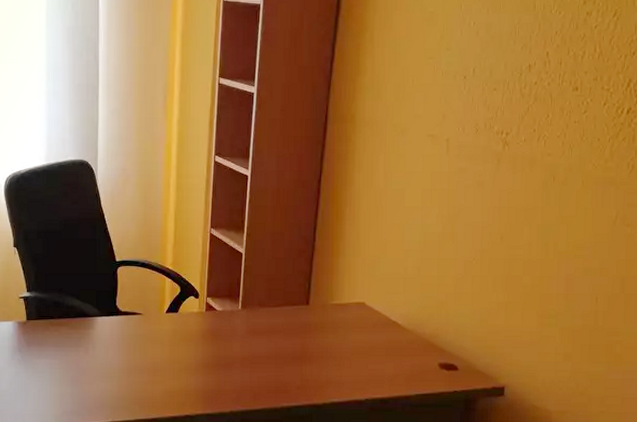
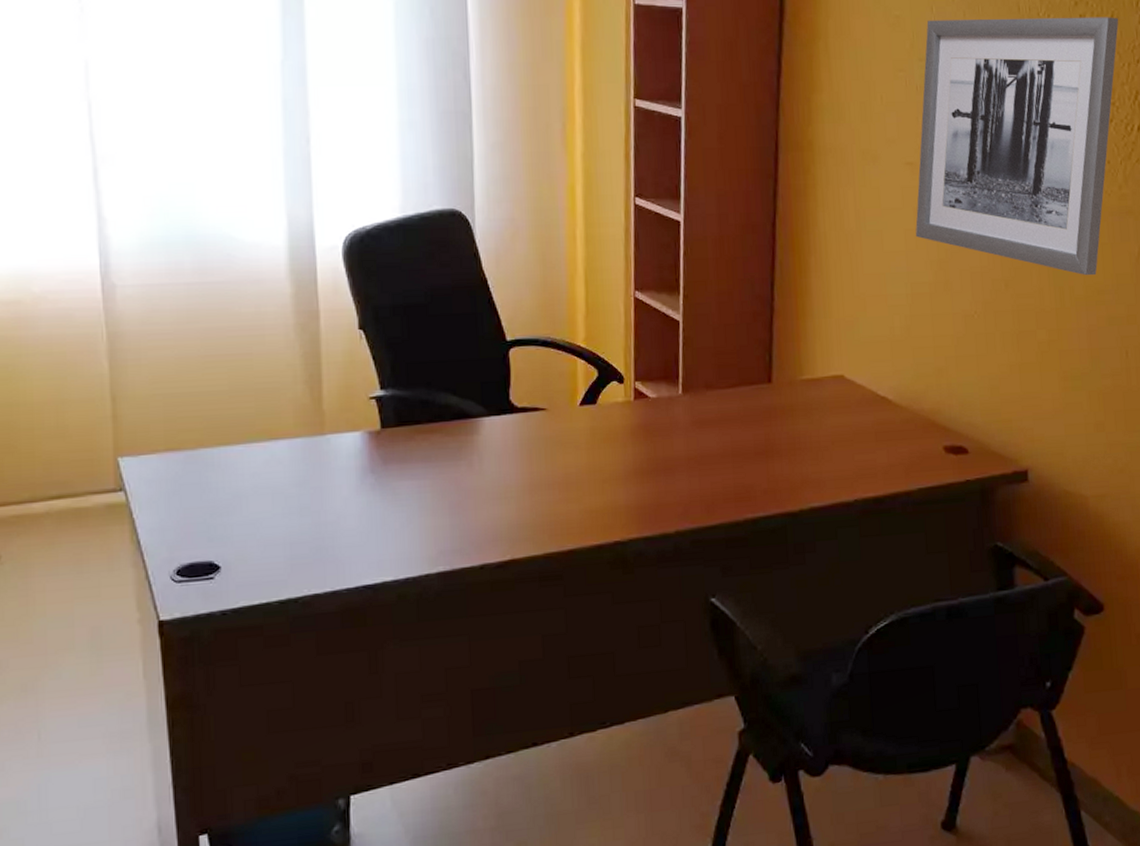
wall art: none [430,14,621,234] -> present [915,17,1119,276]

